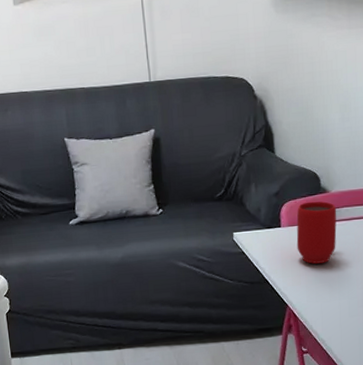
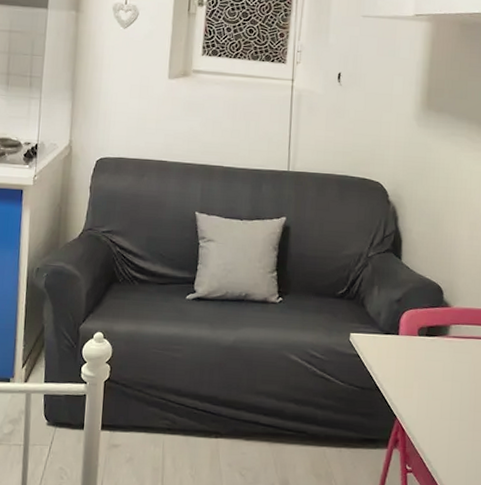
mug: present [296,201,337,264] -> none [412,313,457,379]

